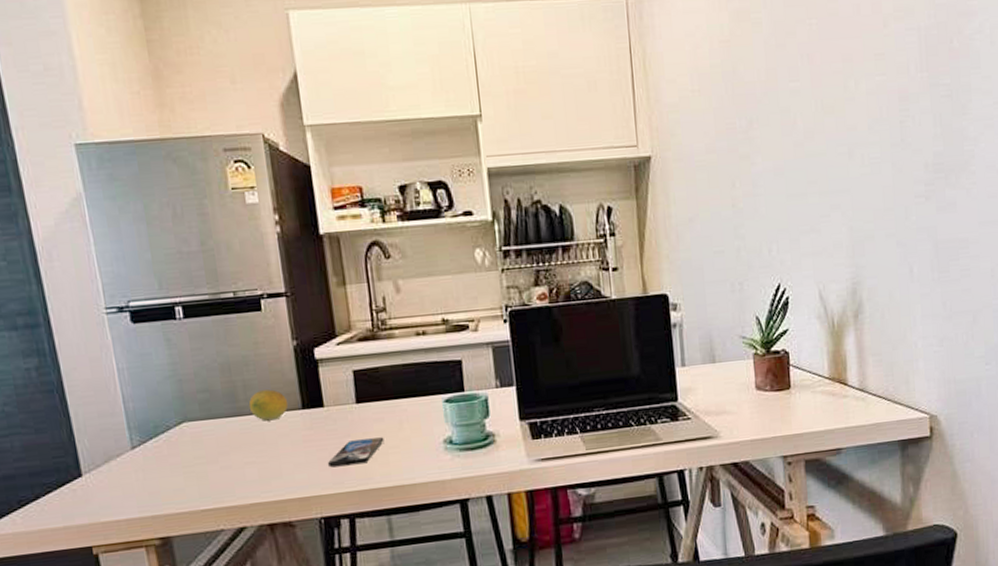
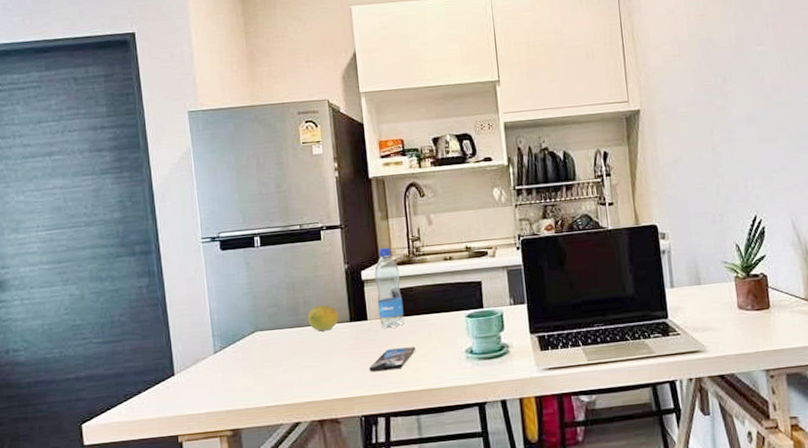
bottle: none [330,321,370,418] -> present [374,248,405,330]

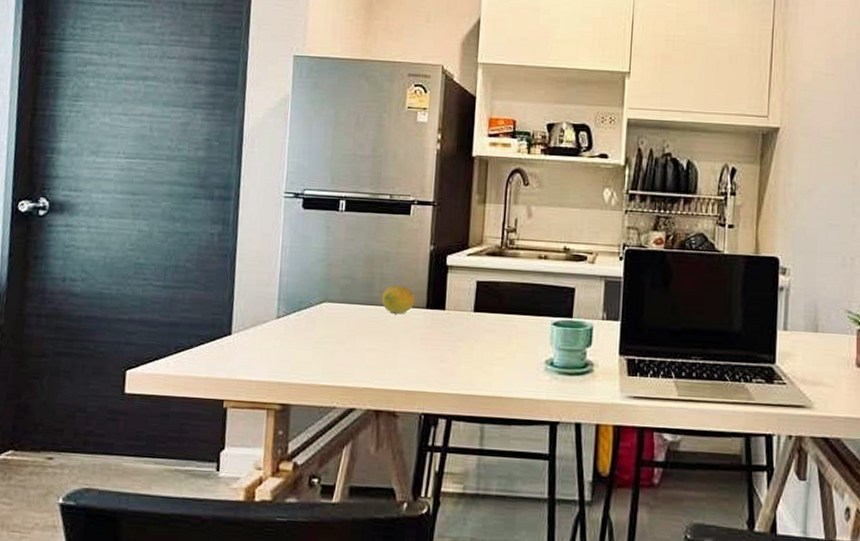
smartphone: present [368,347,416,372] -> none [437,345,492,369]
bottle: present [374,248,405,330] -> none [458,235,488,324]

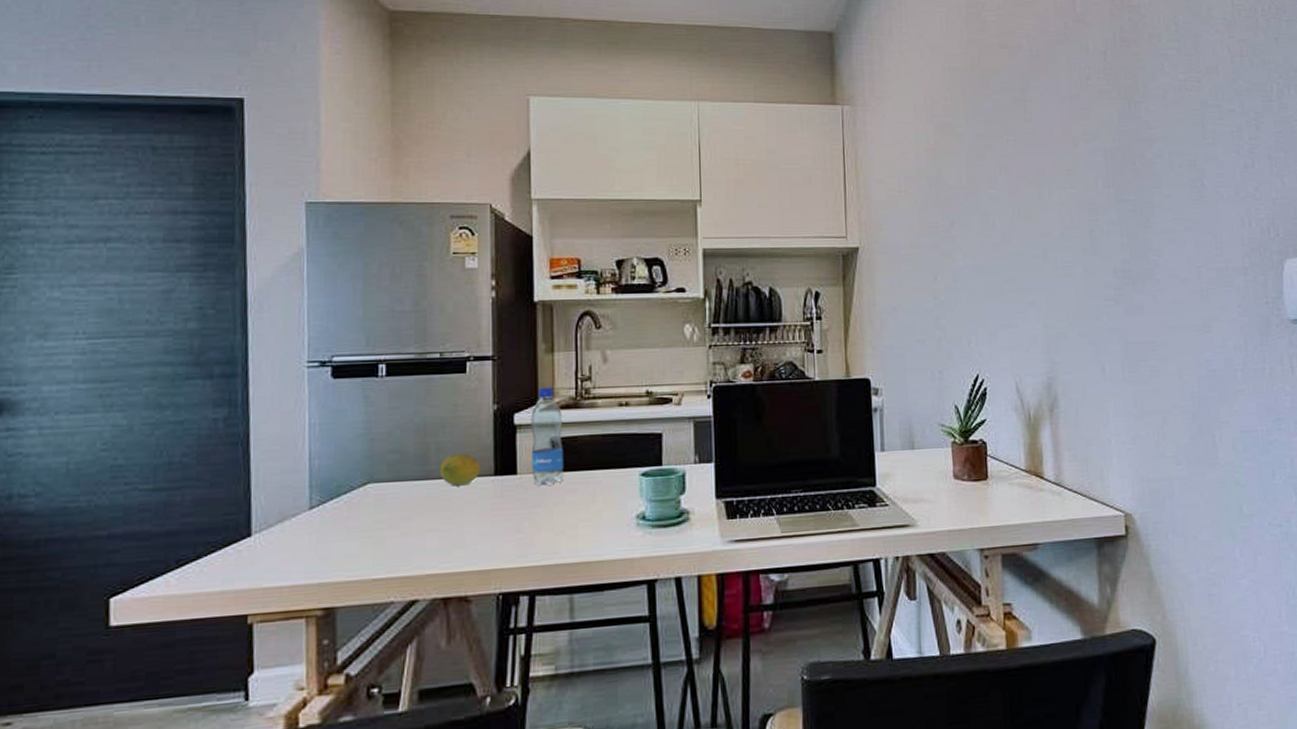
bottle: none [458,235,488,324] -> present [531,388,564,487]

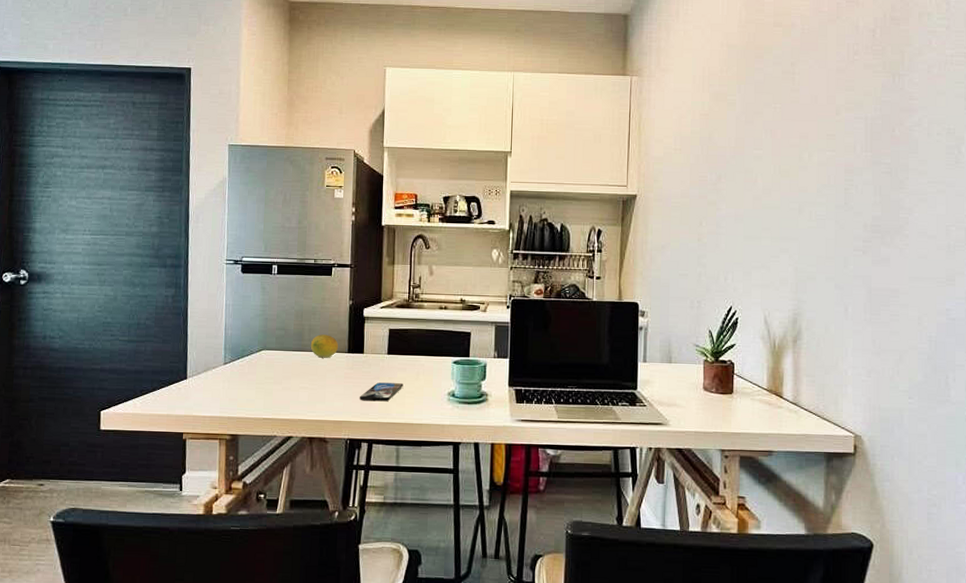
smartphone: none [513,509,575,539] -> present [359,382,404,401]
bottle: present [531,388,564,487] -> none [374,291,398,365]

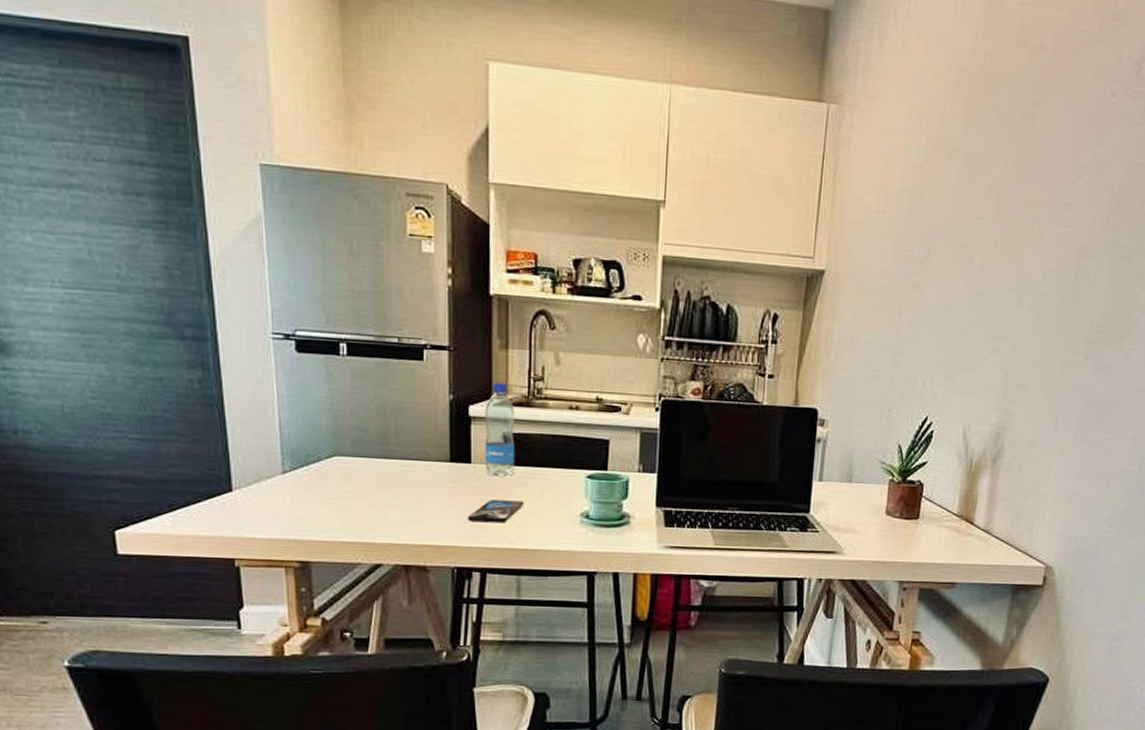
fruit: present [310,334,339,358] -> none [399,437,438,468]
bottle: none [374,291,398,365] -> present [484,383,515,478]

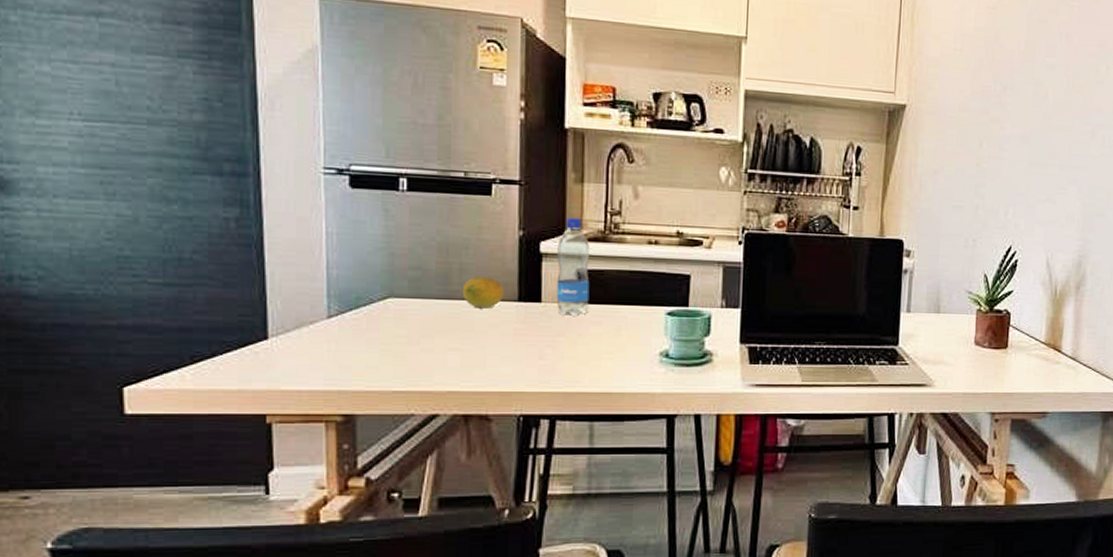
fruit: none [399,437,438,468] -> present [462,276,505,309]
smartphone: present [467,499,524,523] -> none [535,340,599,365]

